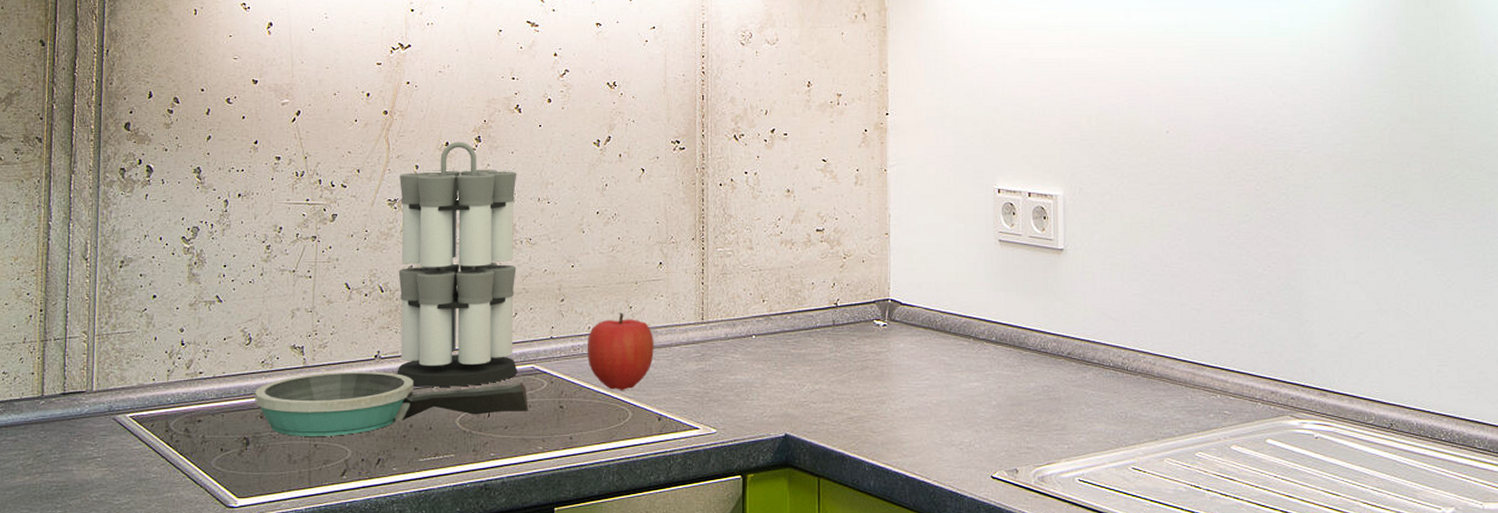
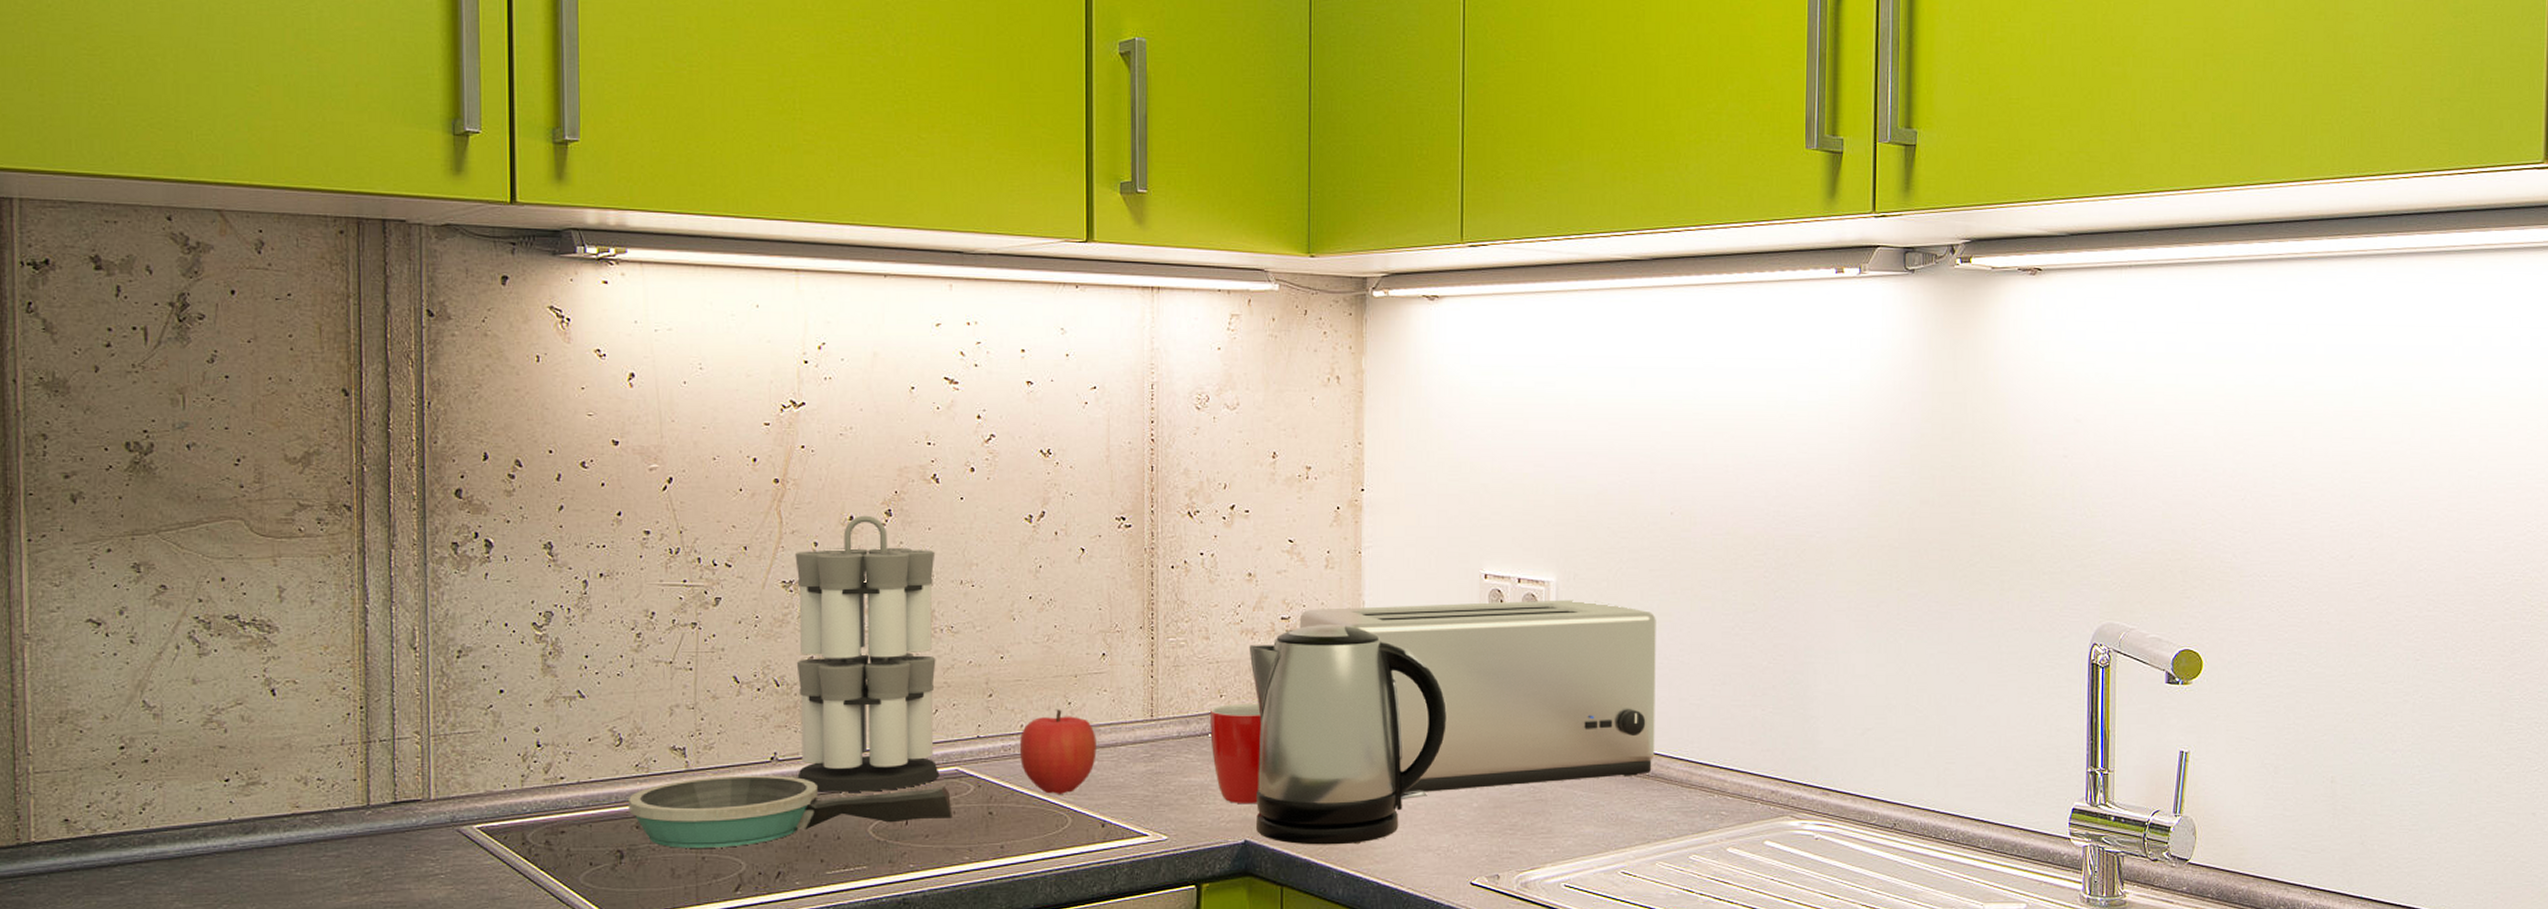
mug: none [753,307,800,400] -> present [1209,703,1262,803]
kettle: none [788,236,966,439] -> present [1249,625,1447,845]
toaster: none [832,212,1159,392] -> present [1299,600,1656,794]

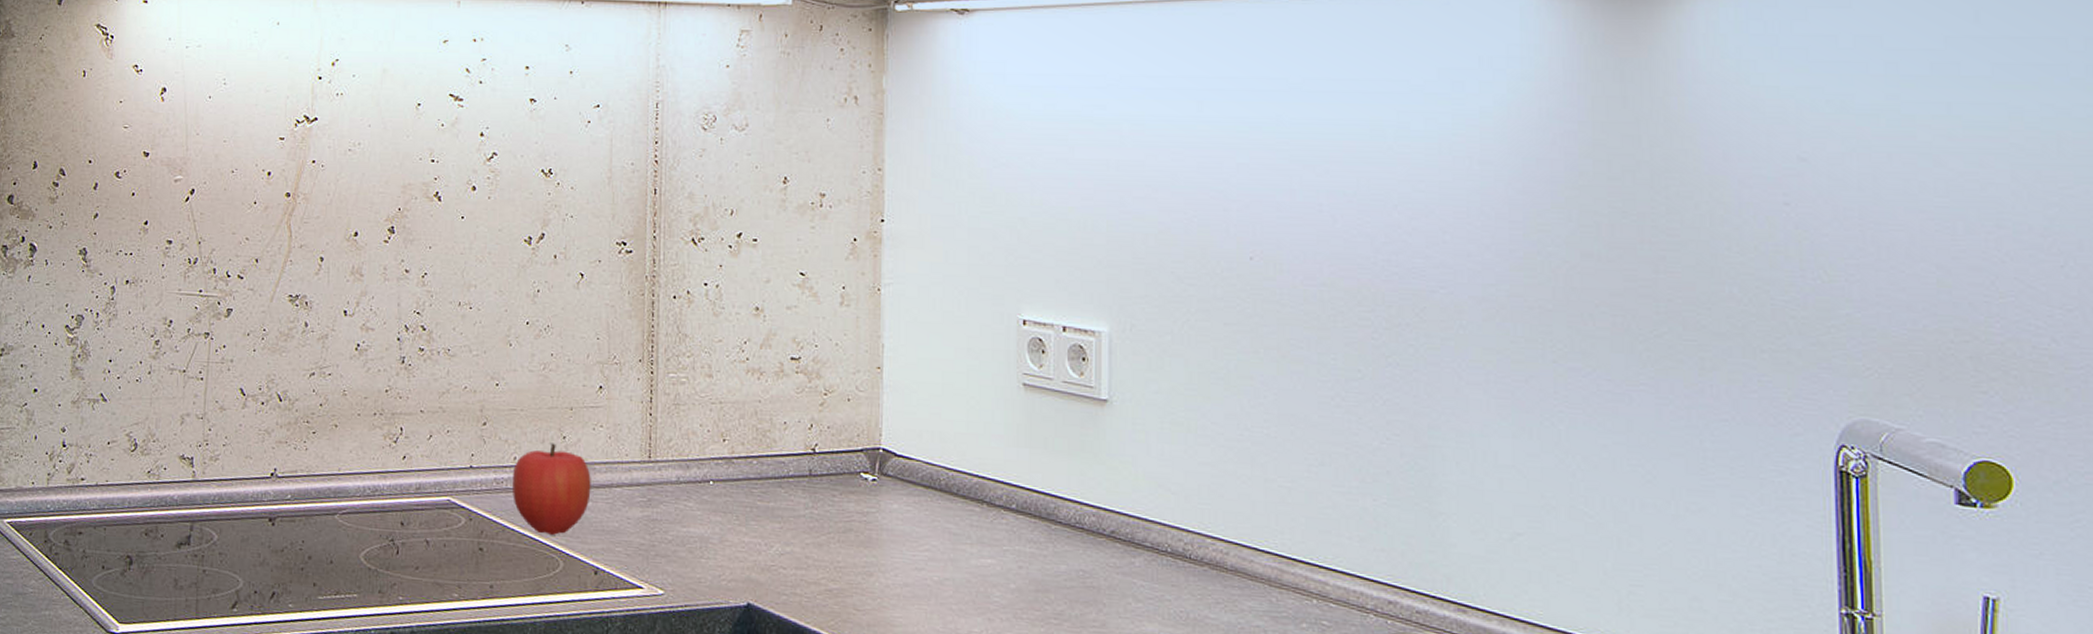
frying pan: present [627,775,952,848] -> none [138,488,443,563]
spice rack: present [795,515,940,792] -> none [295,231,435,517]
mug: present [1209,703,1262,803] -> none [711,449,768,563]
kettle: present [1249,625,1447,845] -> none [755,367,978,620]
toaster: present [1299,600,1656,794] -> none [810,349,1234,568]

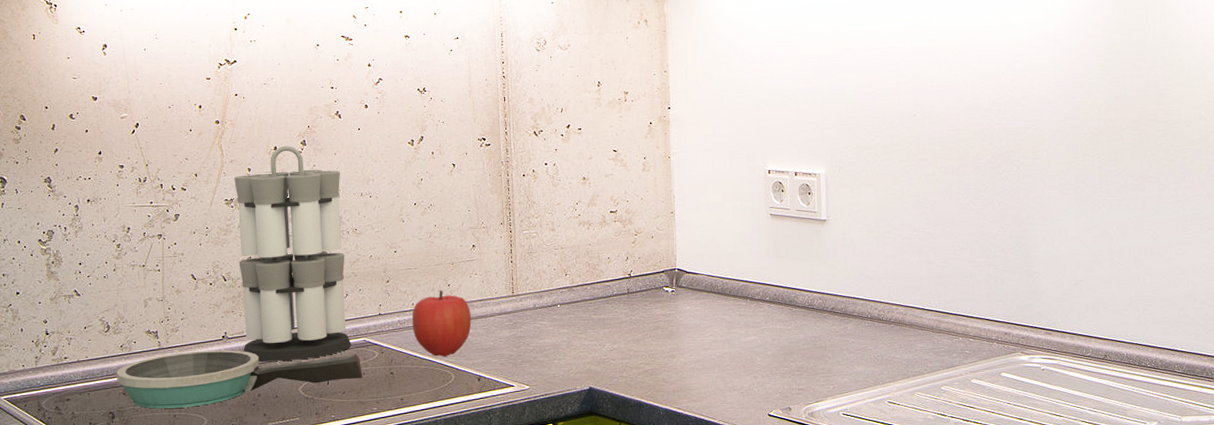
frying pan: none [138,488,443,563] -> present [116,349,363,409]
spice rack: none [295,231,435,517] -> present [234,145,352,361]

